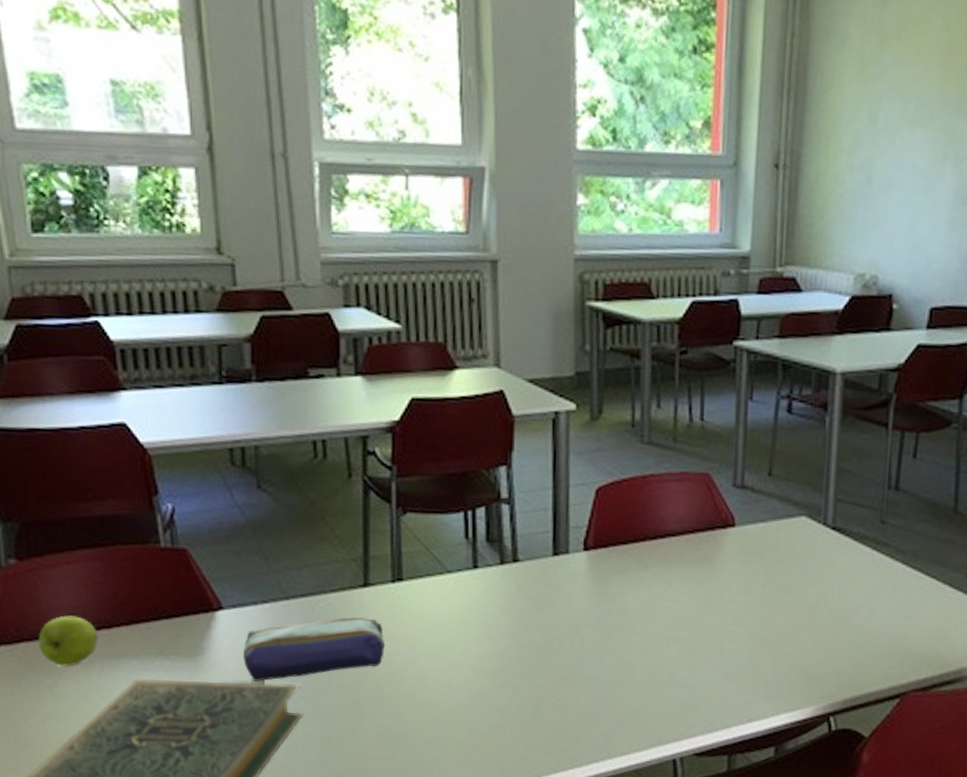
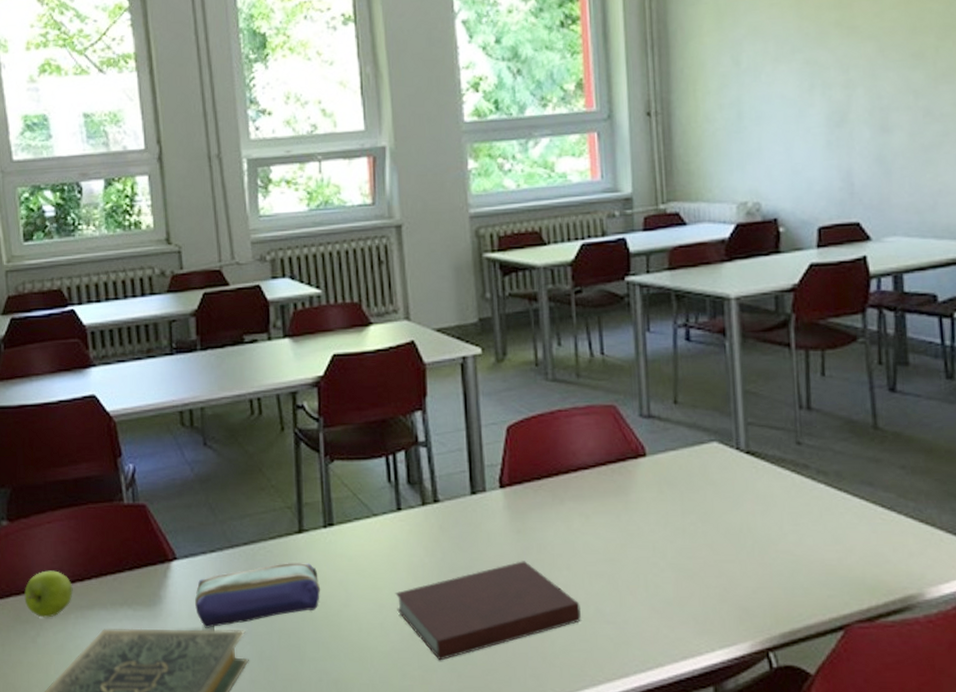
notebook: none [466,624,655,719] -> present [395,561,581,661]

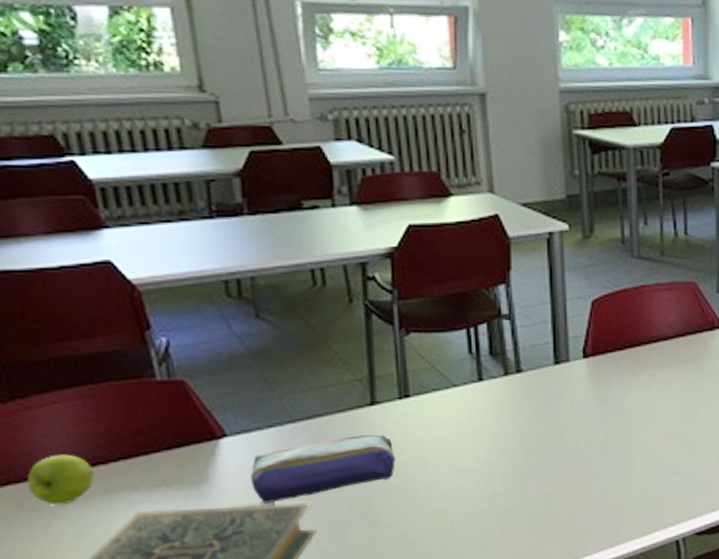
notebook: present [395,561,581,661] -> none [476,424,655,517]

